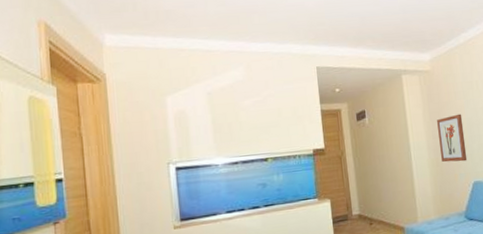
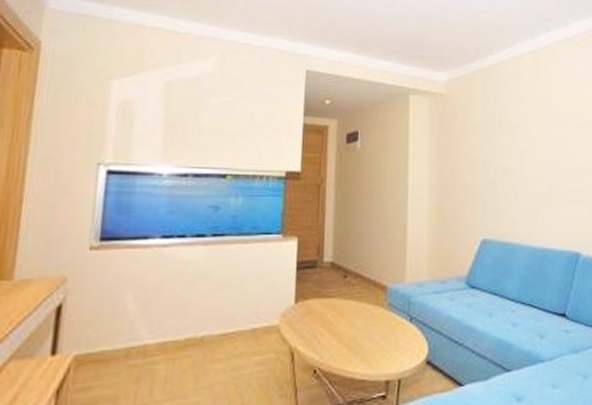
wall art: present [437,114,468,162] -> none [445,151,478,212]

